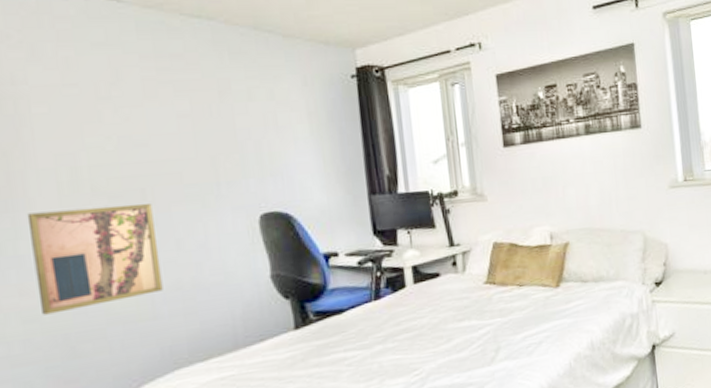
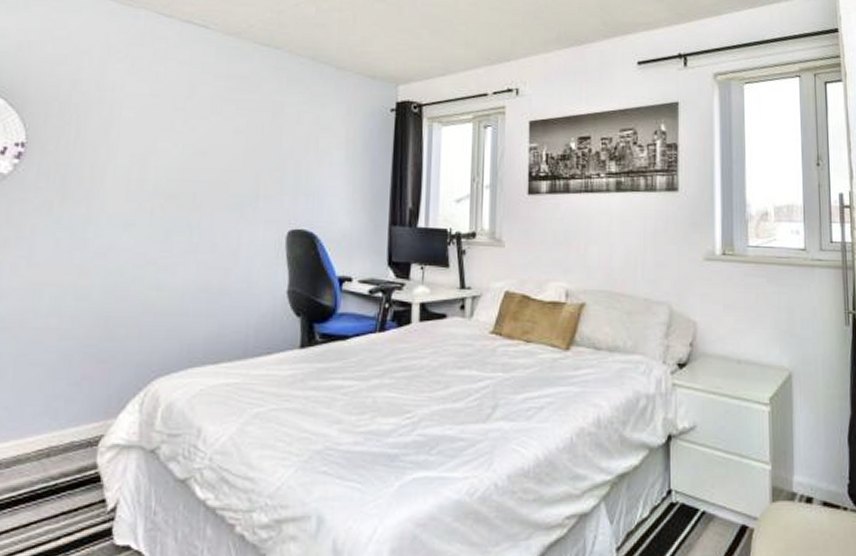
wall art: present [26,203,163,315] -> none [92,203,199,296]

